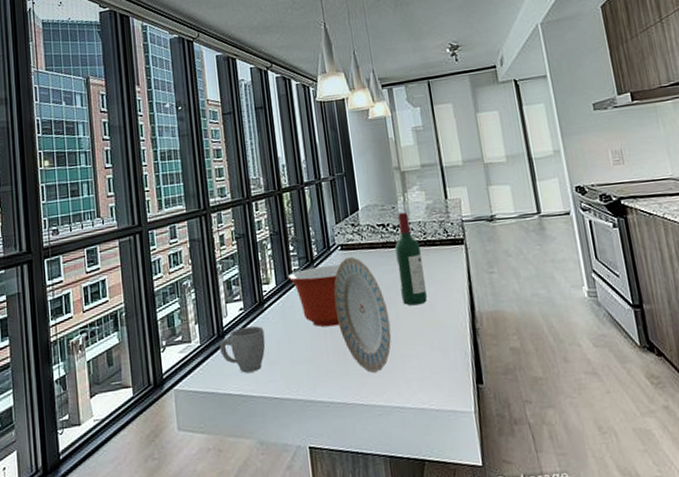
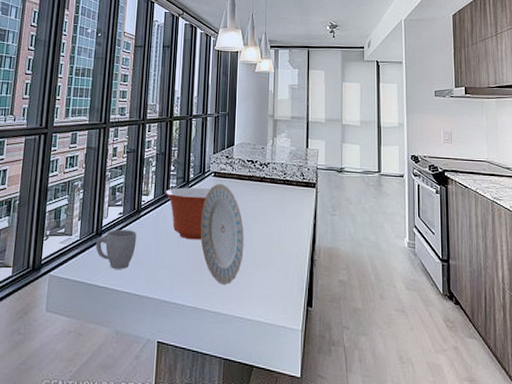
wine bottle: present [395,211,427,306] -> none [257,153,279,233]

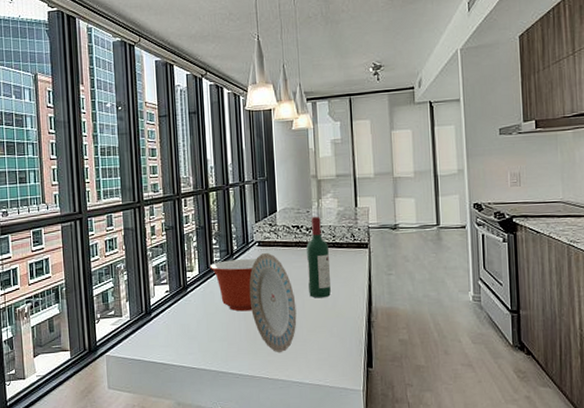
mug: present [96,229,137,269] -> none [147,307,187,345]
wine bottle: none [257,153,279,233] -> present [306,216,331,298]

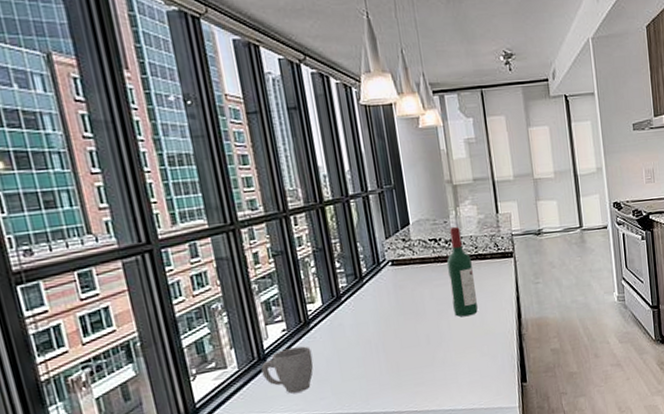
mug: none [147,307,187,345] -> present [261,346,314,394]
mixing bowl: present [209,259,257,312] -> none [335,280,392,343]
plate: present [249,252,297,353] -> none [385,271,444,382]

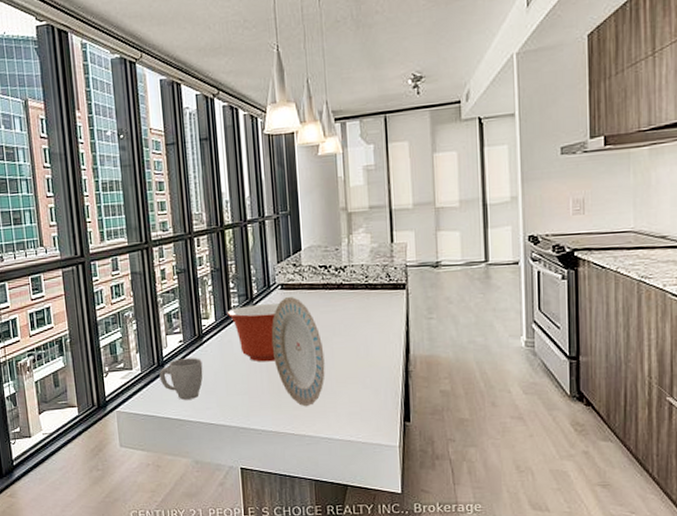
mixing bowl: none [335,280,392,343] -> present [227,304,280,362]
plate: none [385,271,444,382] -> present [271,296,325,407]
wine bottle: present [447,226,478,317] -> none [335,254,363,346]

